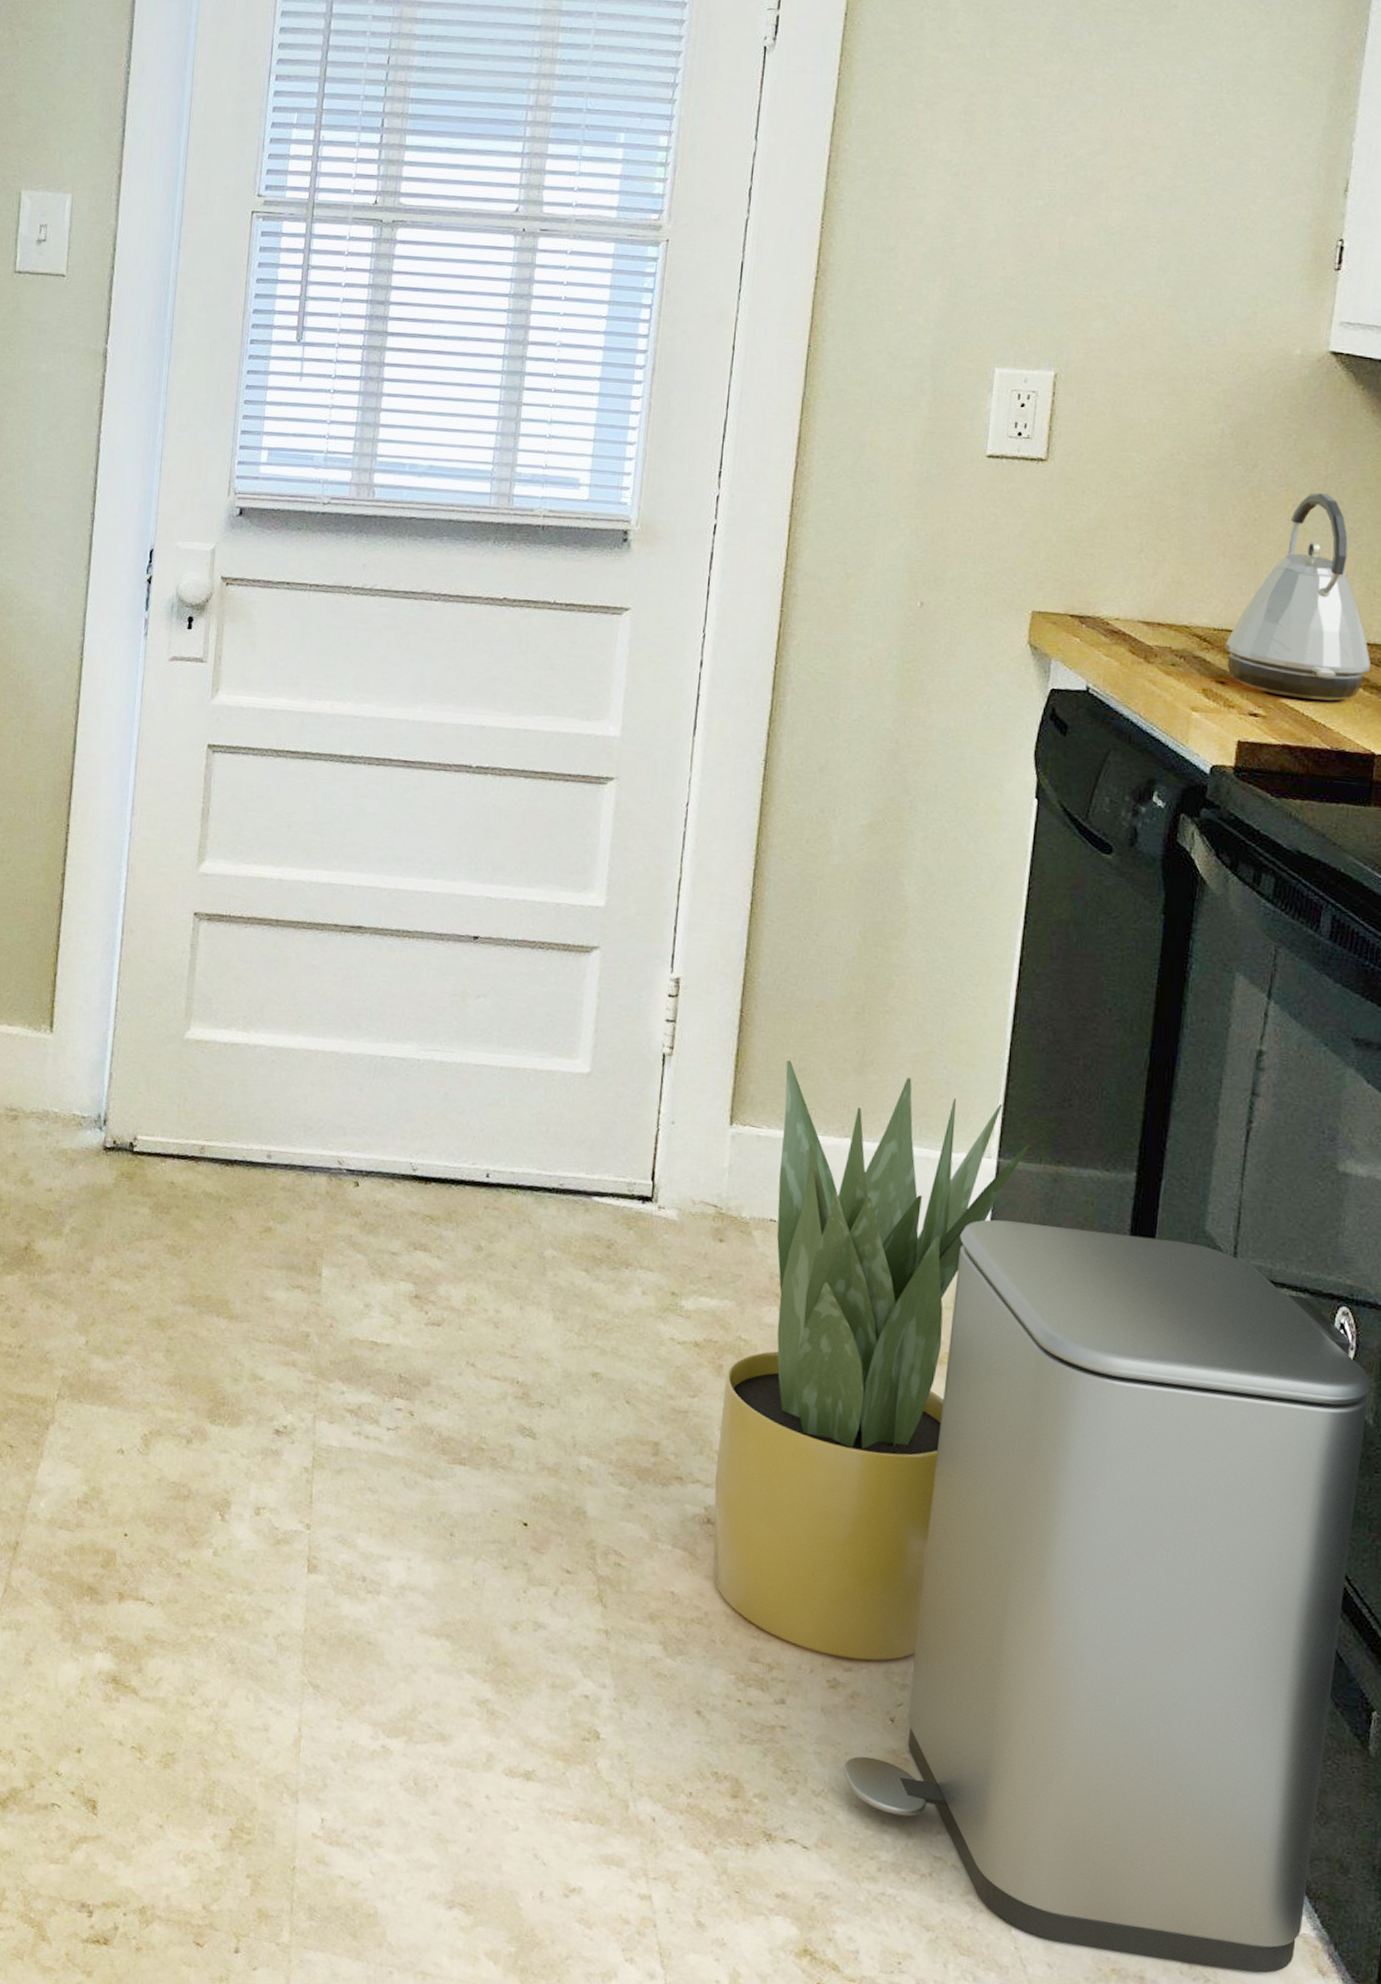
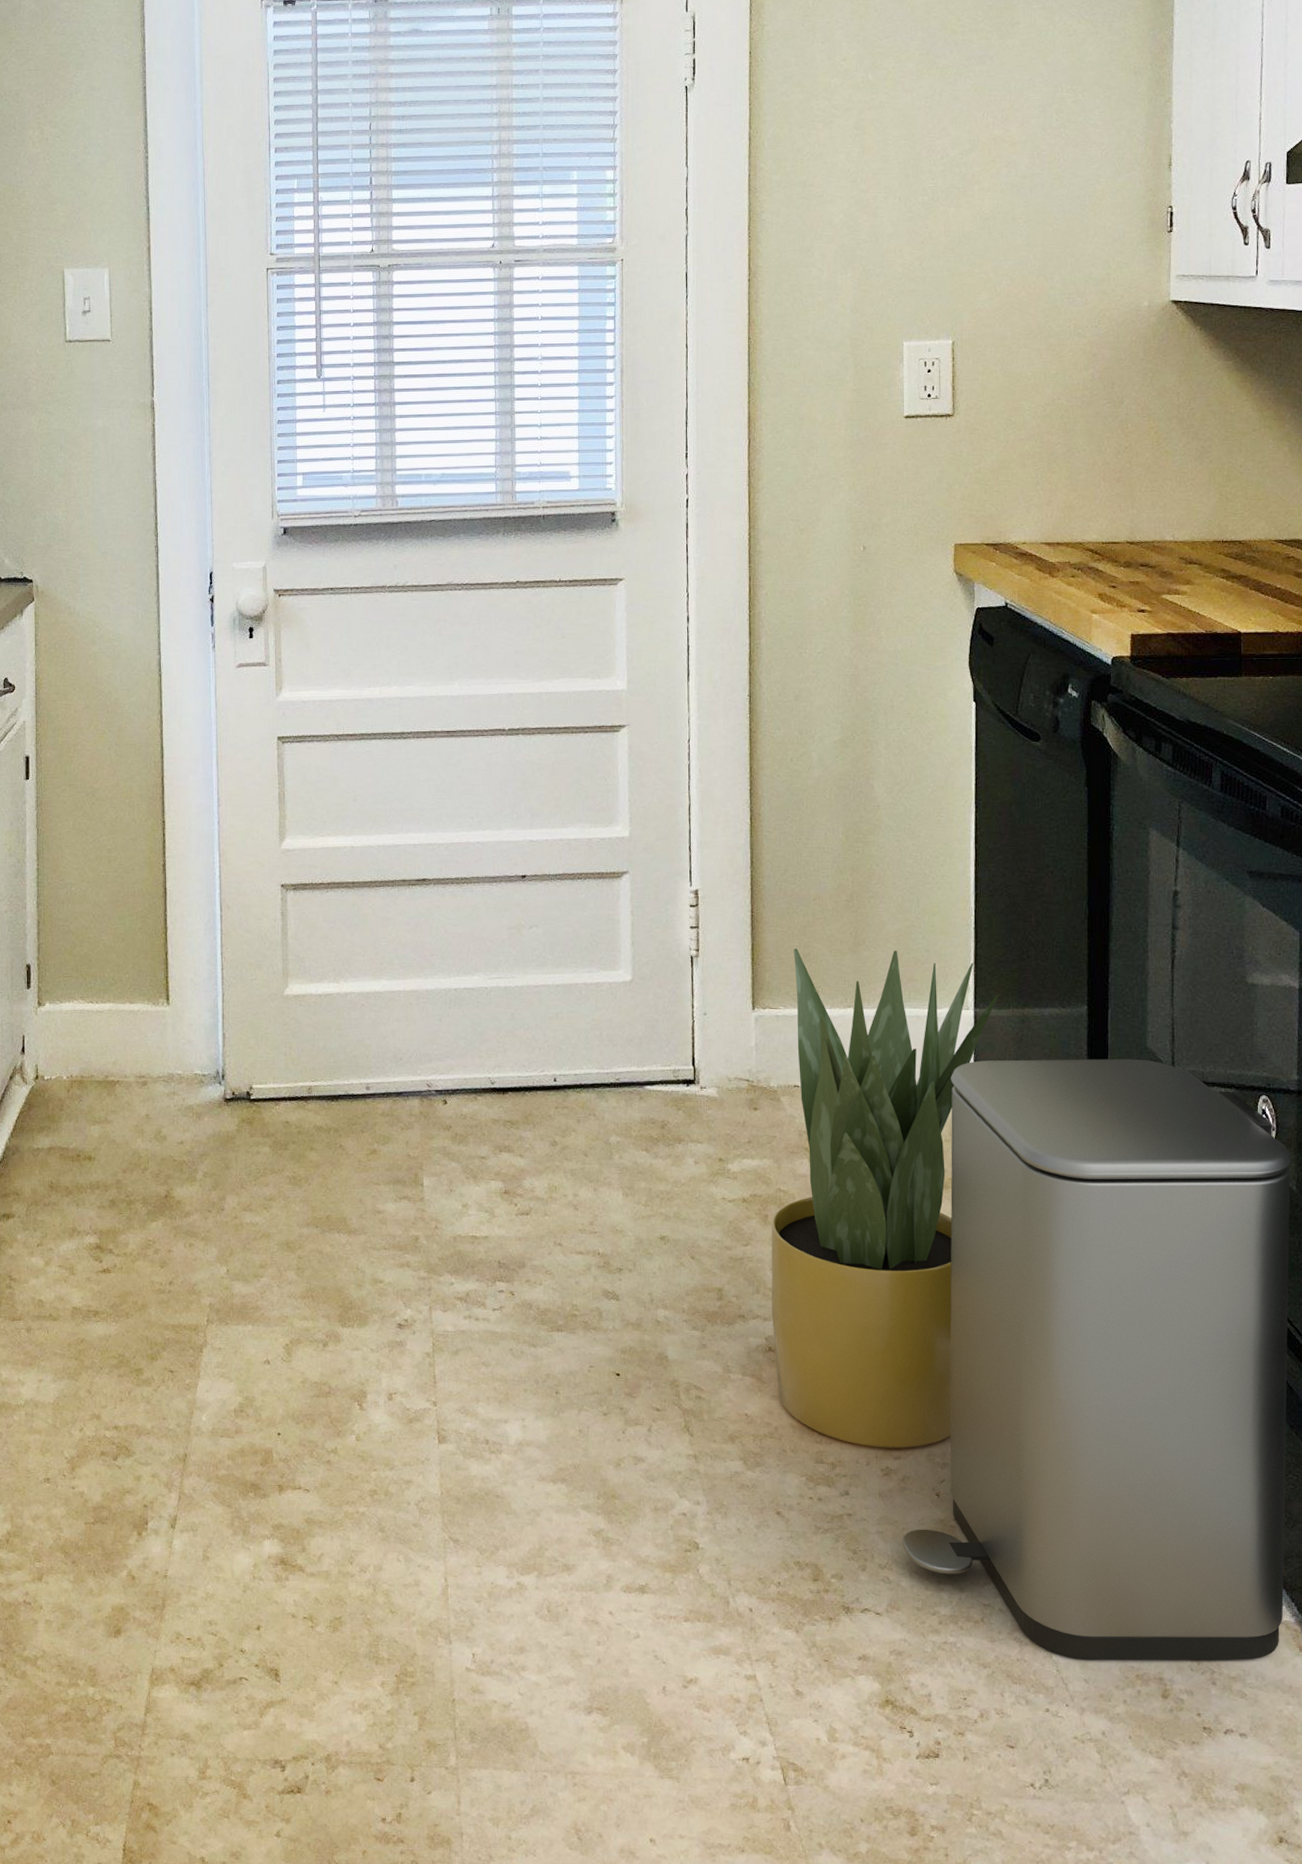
kettle: present [1225,493,1372,701] -> none [1113,420,1231,594]

